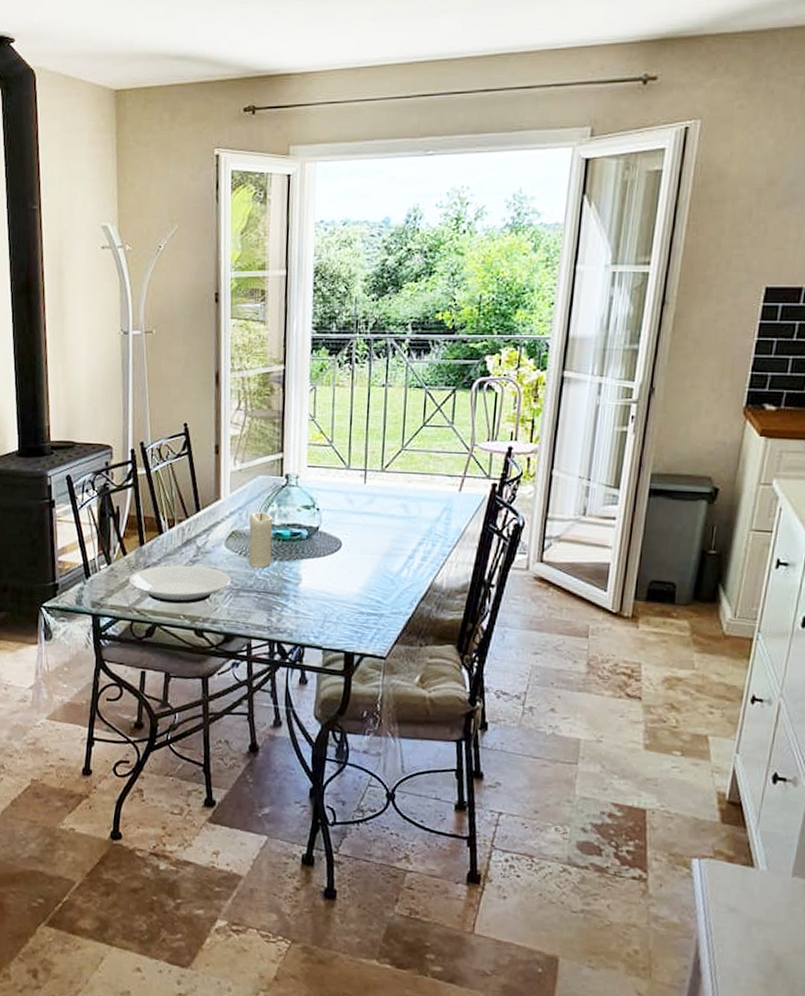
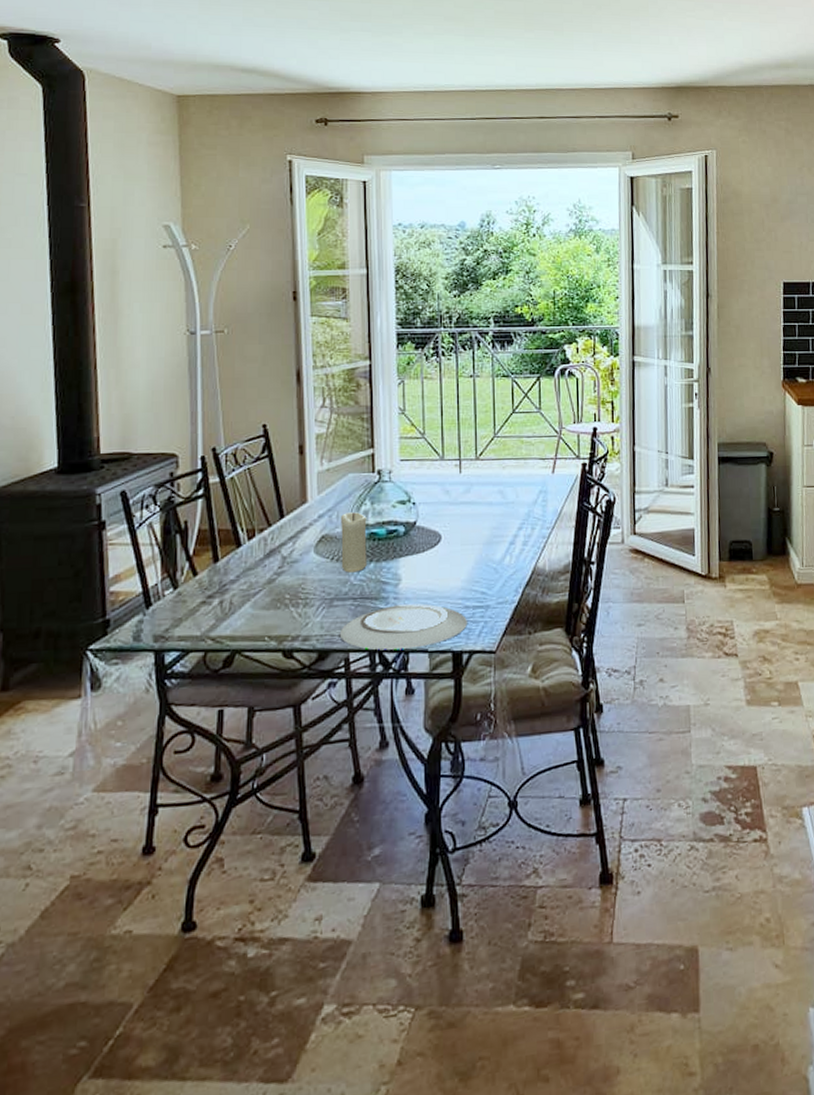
plate: present [129,565,232,604] -> none [201,578,323,625]
plate: none [243,602,361,644] -> present [339,603,467,651]

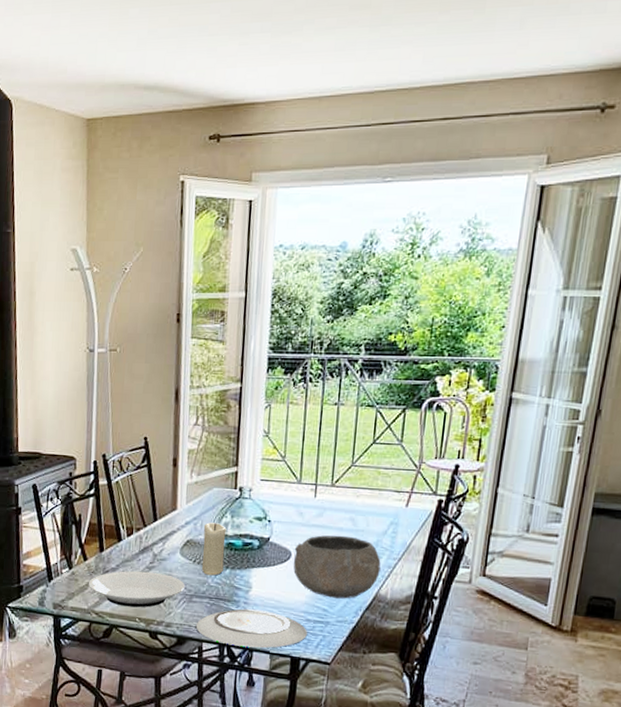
plate: none [201,578,323,625] -> present [89,571,185,608]
bowl: none [444,510,535,579] -> present [293,535,381,599]

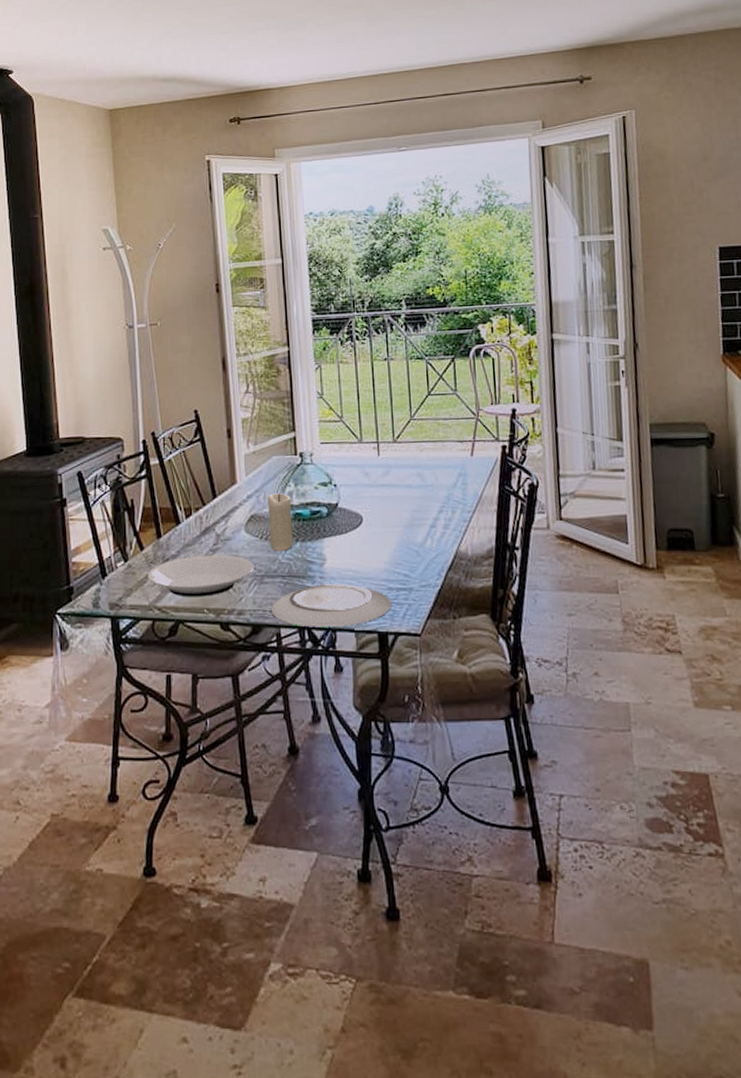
bowl: present [293,535,381,599] -> none [365,492,457,561]

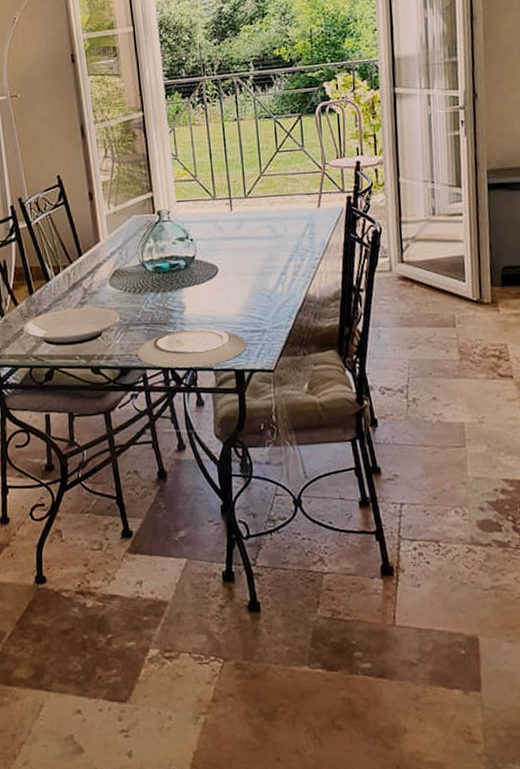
candle: present [268,493,293,551] -> none [129,249,155,302]

